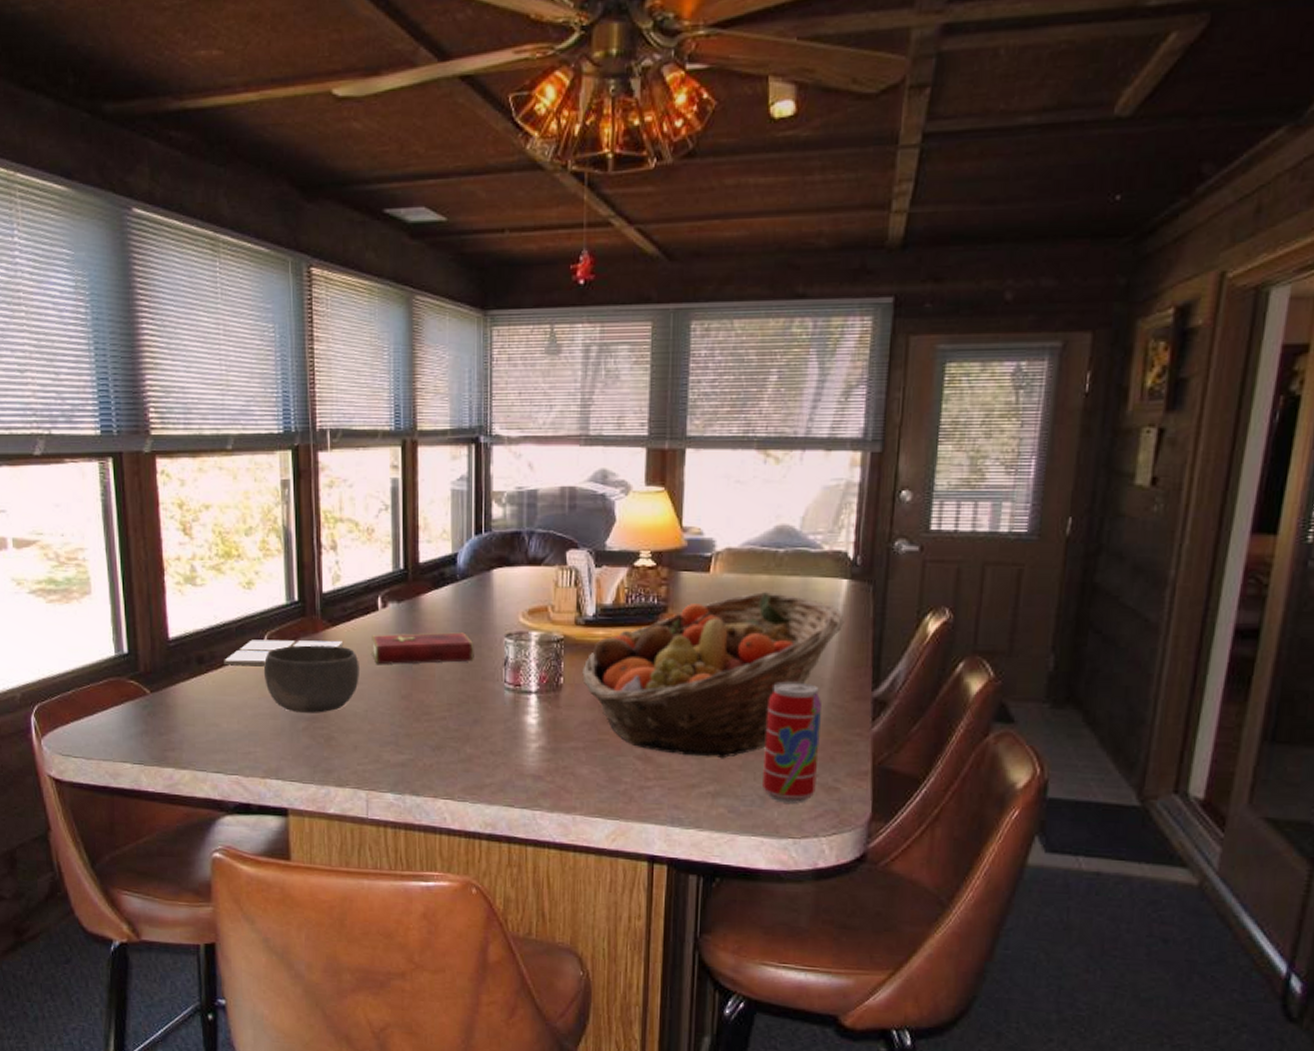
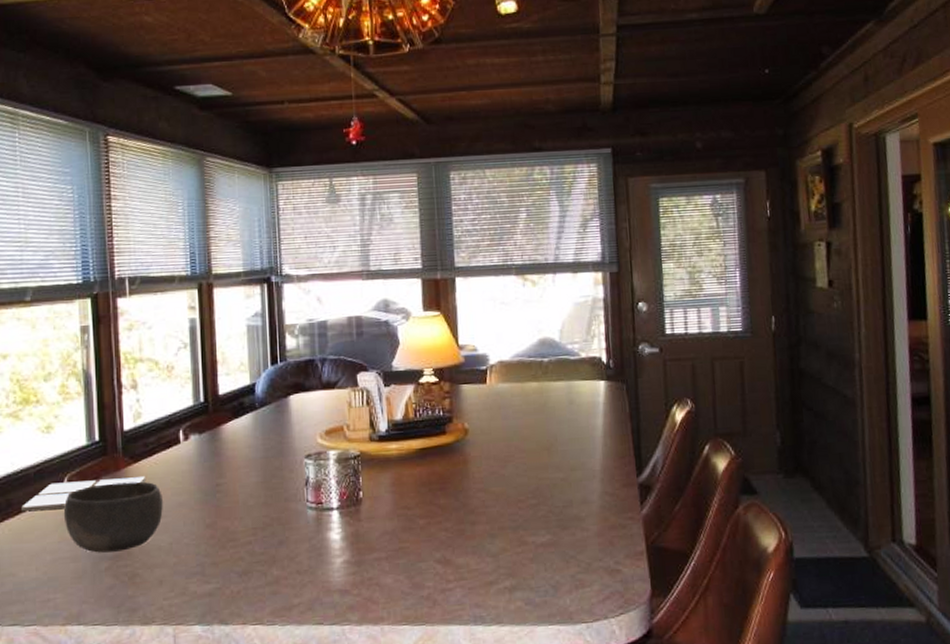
hardcover book: present [372,632,474,664] -> none [174,457,276,496]
fruit basket: present [582,591,844,759] -> none [380,396,606,555]
beverage can: present [762,681,823,804] -> none [549,475,600,590]

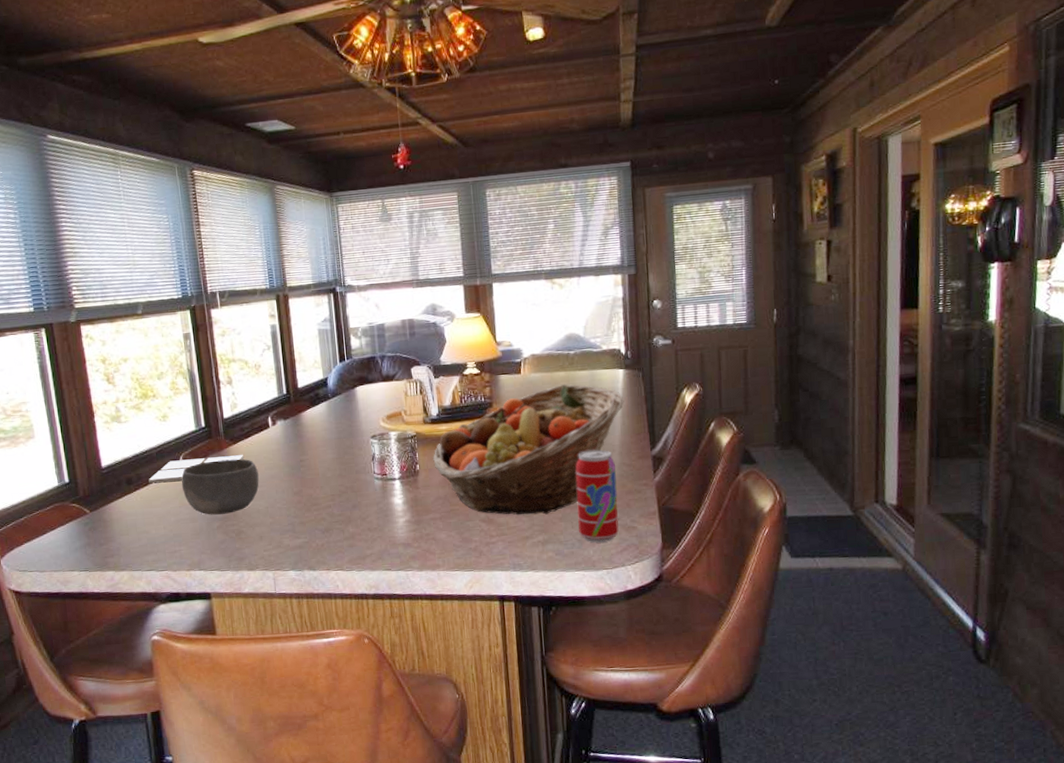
fruit basket: none [380,396,606,555] -> present [433,383,624,516]
beverage can: none [549,475,600,590] -> present [575,449,619,543]

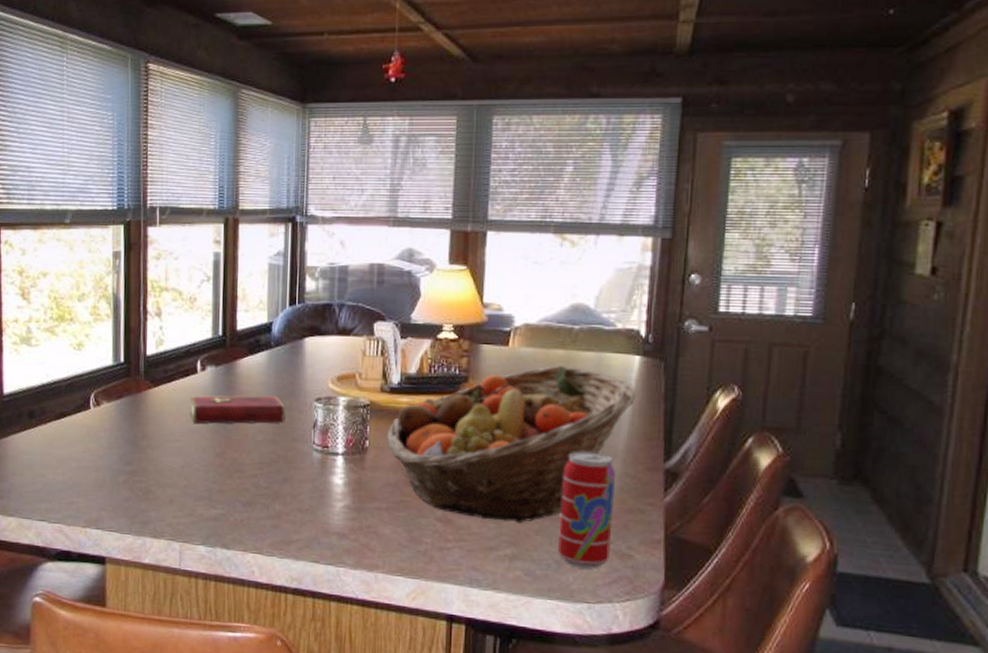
drink coaster: present [149,455,244,484] -> none [53,397,164,422]
bowl: present [181,458,259,515] -> none [88,403,178,468]
hardcover book: none [266,438,349,470] -> present [190,395,286,424]

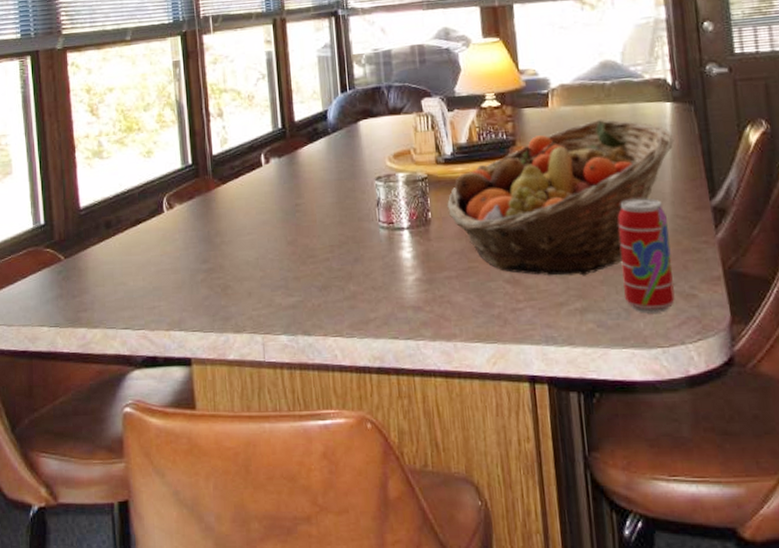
hardcover book: present [190,395,286,424] -> none [258,179,350,215]

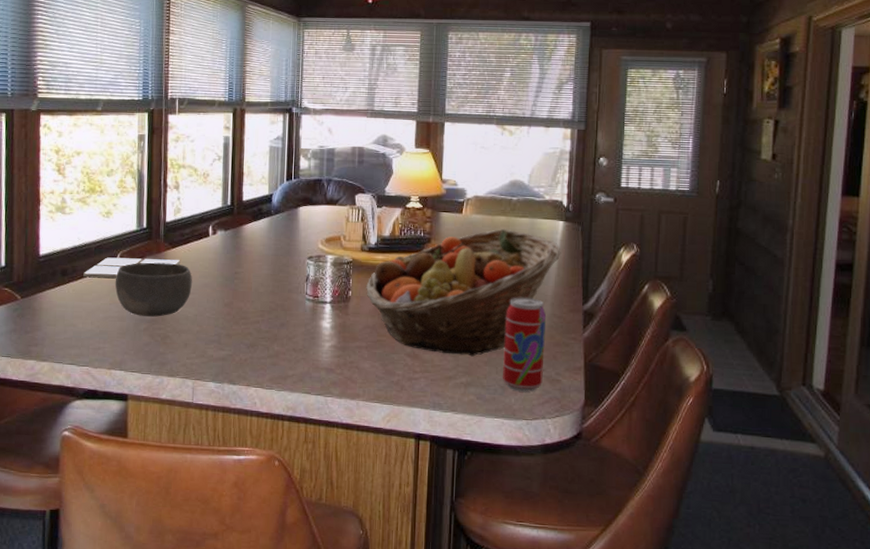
drink coaster: none [129,197,234,228] -> present [83,257,181,279]
bowl: none [163,201,249,266] -> present [115,262,192,317]

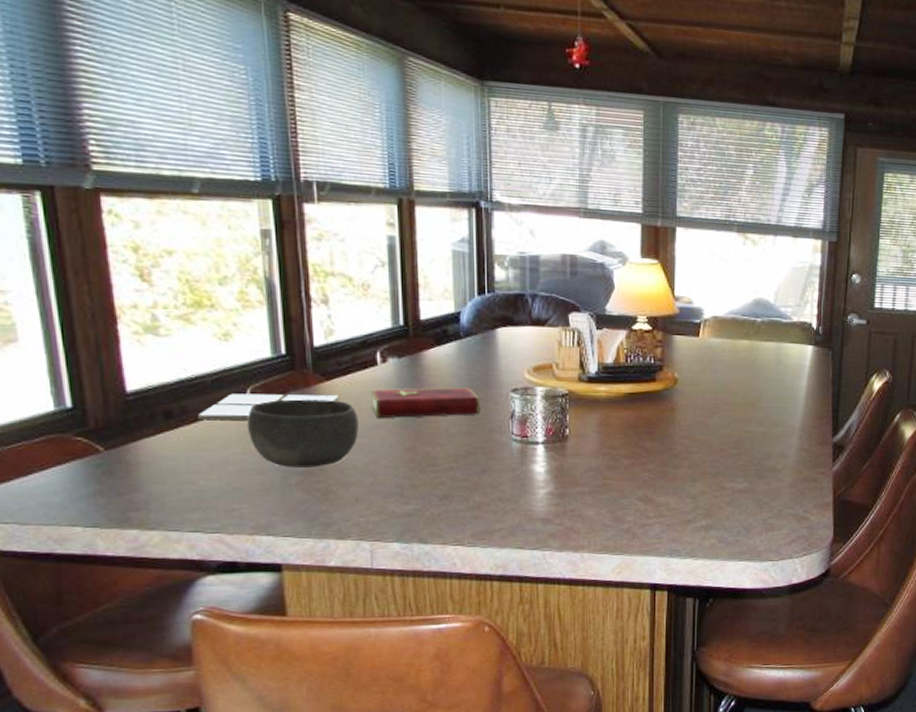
hardcover book: none [202,254,283,279] -> present [371,387,481,418]
fruit basket: present [366,228,561,357] -> none [587,354,810,497]
beverage can: present [503,297,547,392] -> none [747,430,794,532]

